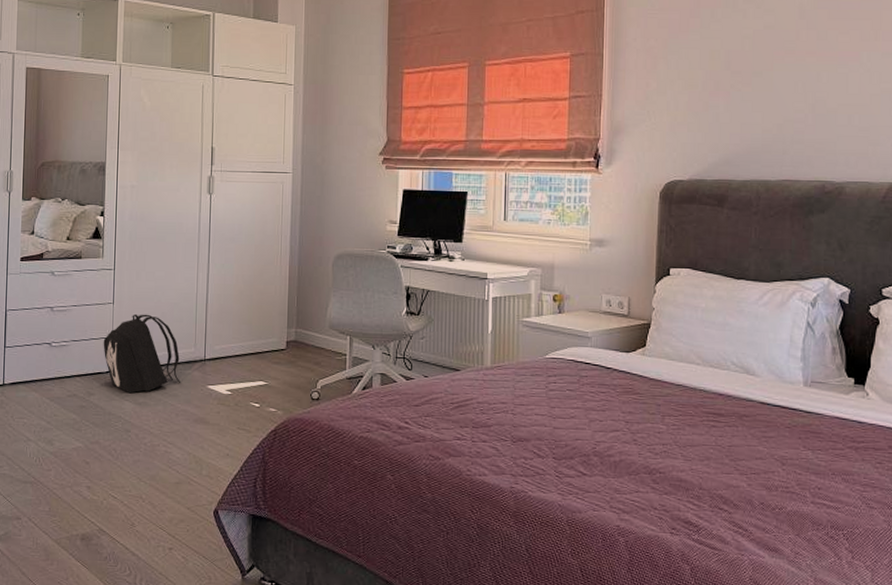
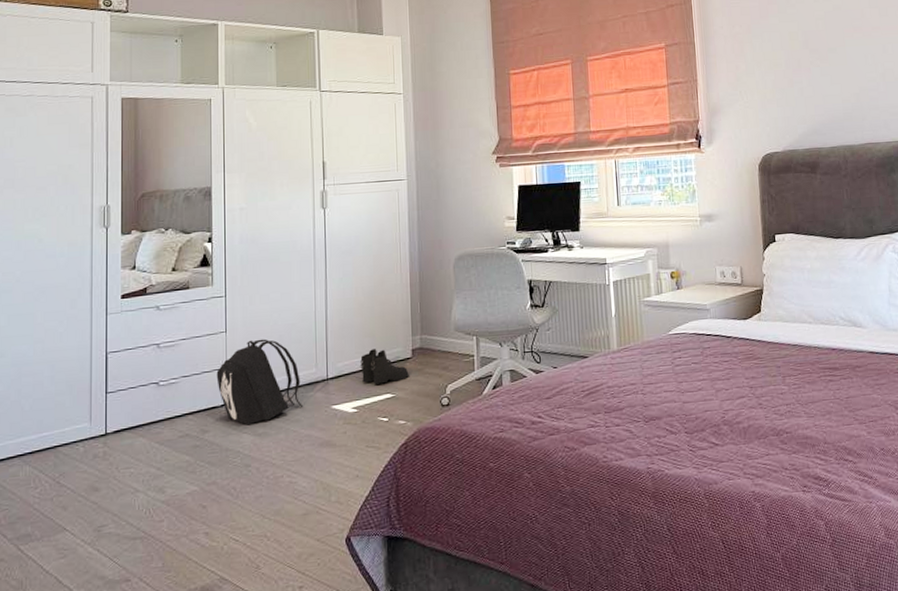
boots: none [235,336,282,371] -> present [359,349,409,385]

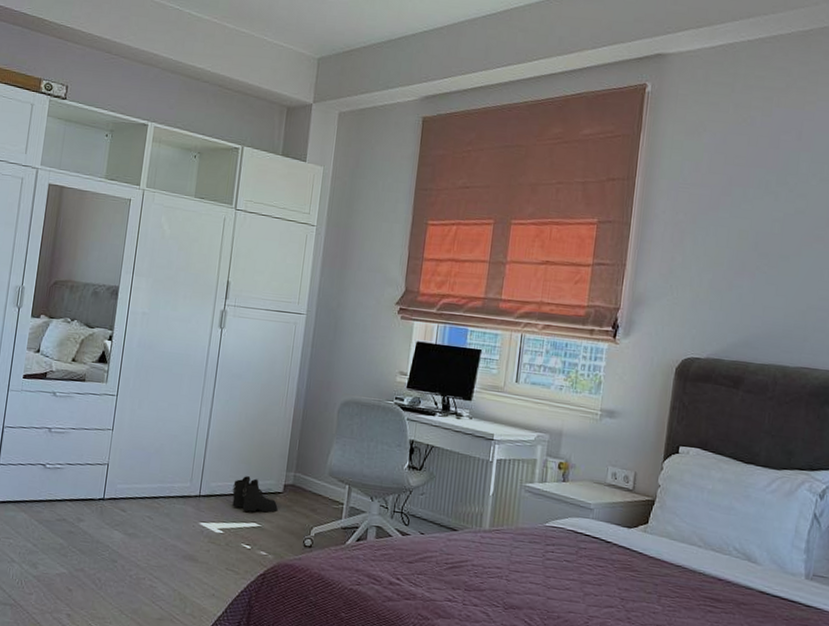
backpack: present [216,339,302,425] -> none [97,442,175,524]

